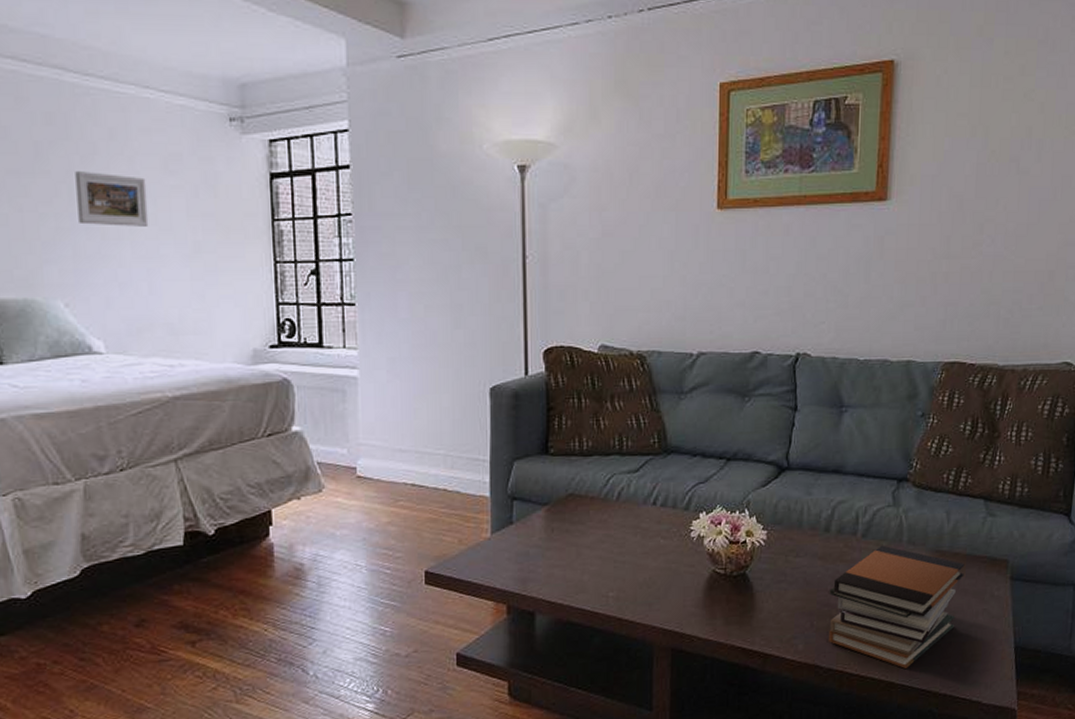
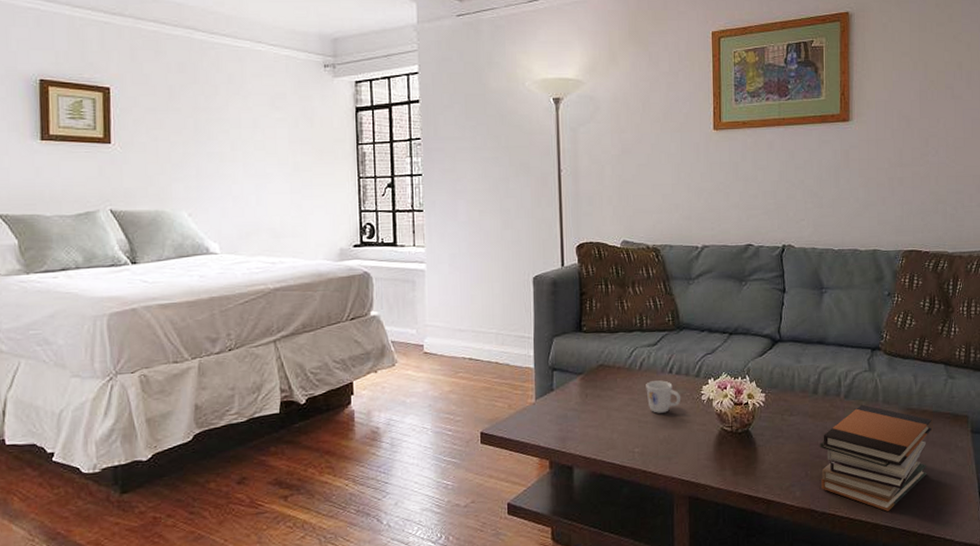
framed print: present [75,171,149,226] -> none [200,108,258,151]
mug: none [624,513,666,552] -> present [646,380,681,413]

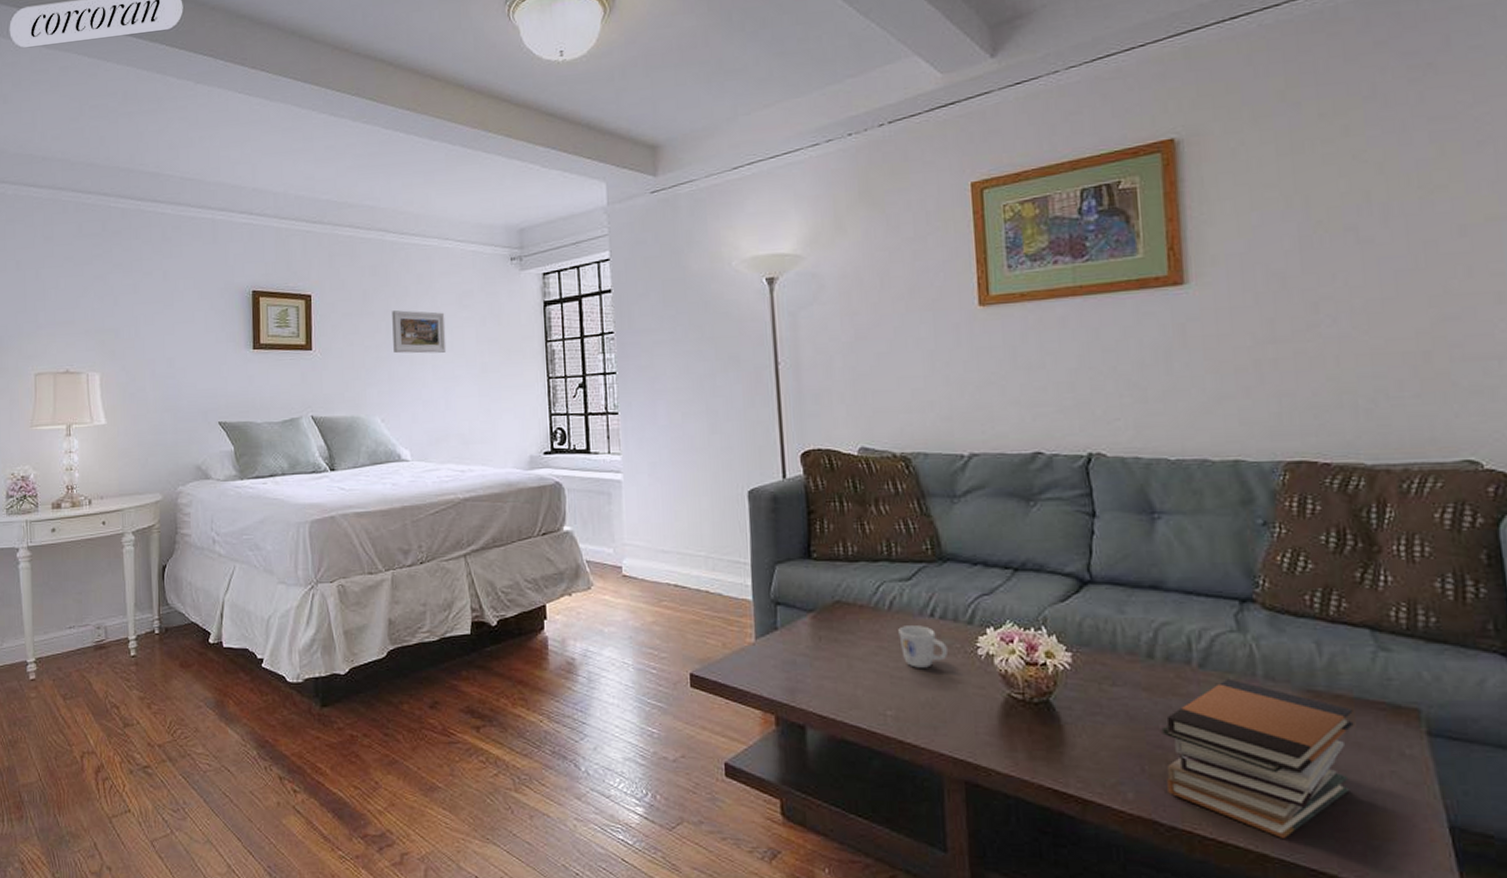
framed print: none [200,108,258,151] -> present [392,310,447,354]

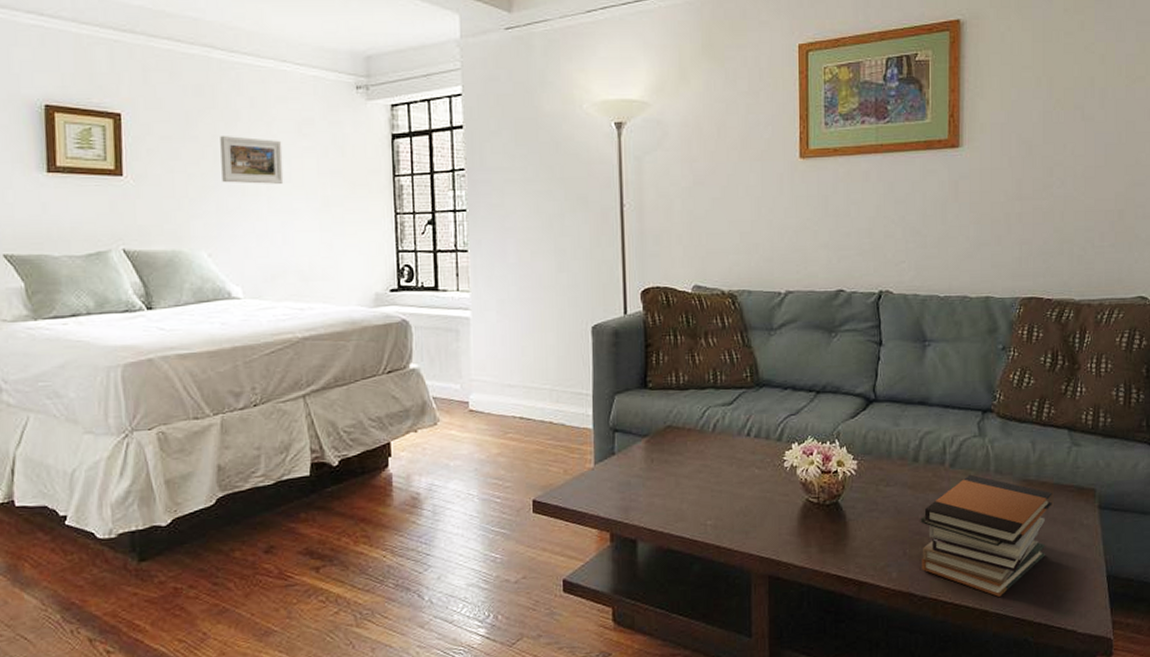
mug: present [898,626,949,668] -> none [720,444,761,482]

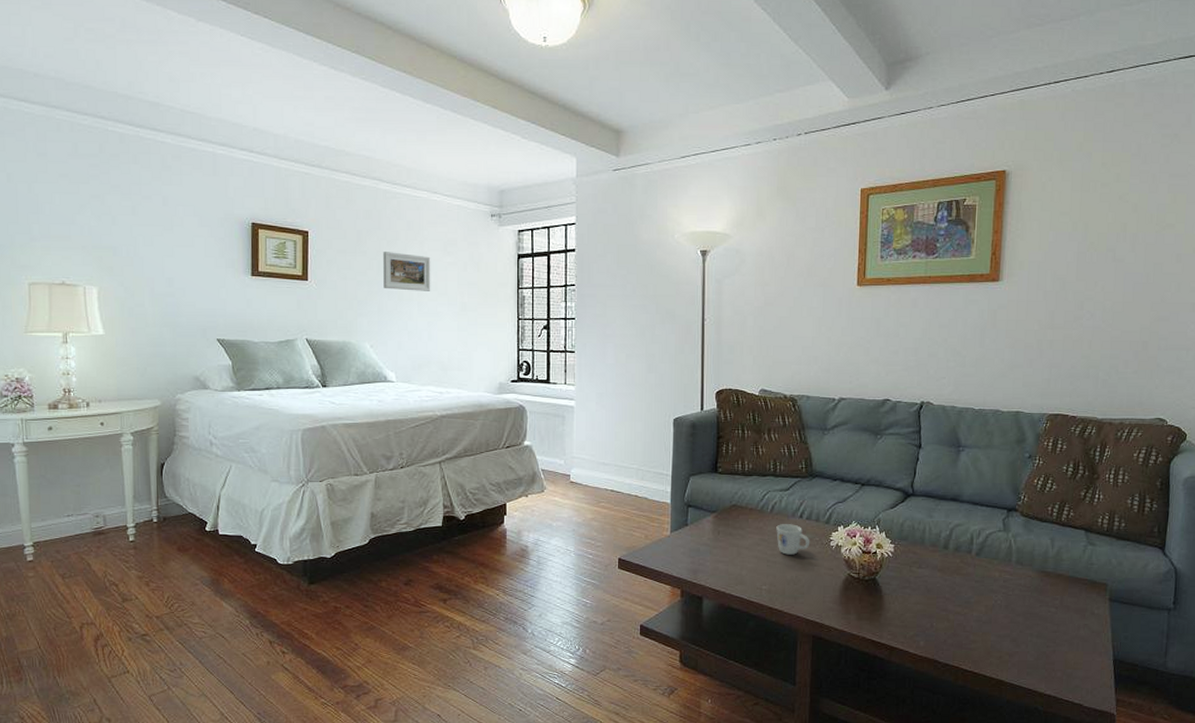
mug: none [720,444,761,482] -> present [776,524,810,555]
book stack: present [920,474,1052,598] -> none [946,563,1067,671]

